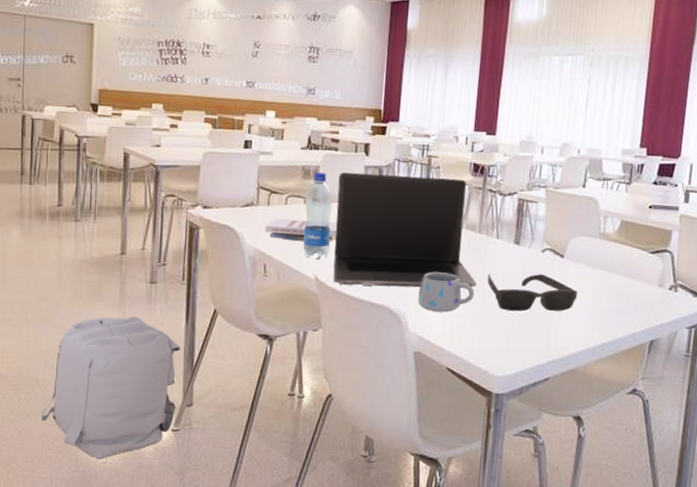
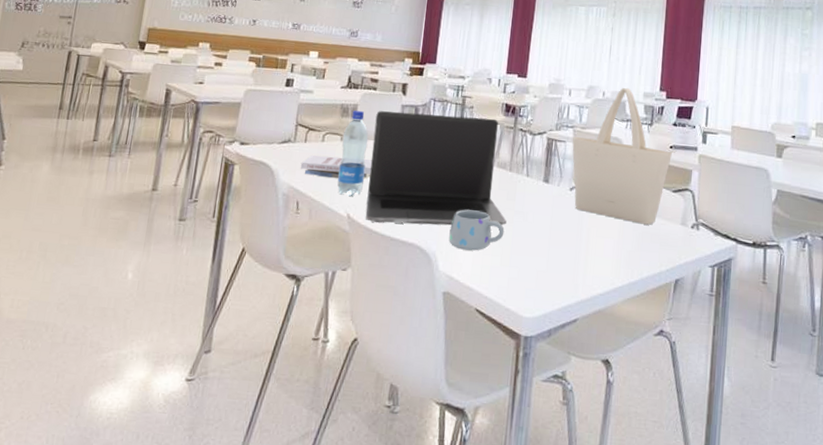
backpack: present [41,316,181,460] -> none [45,255,204,415]
glasses: present [487,273,577,312] -> none [517,211,604,251]
shopping bag: none [544,144,656,287] -> present [572,87,677,225]

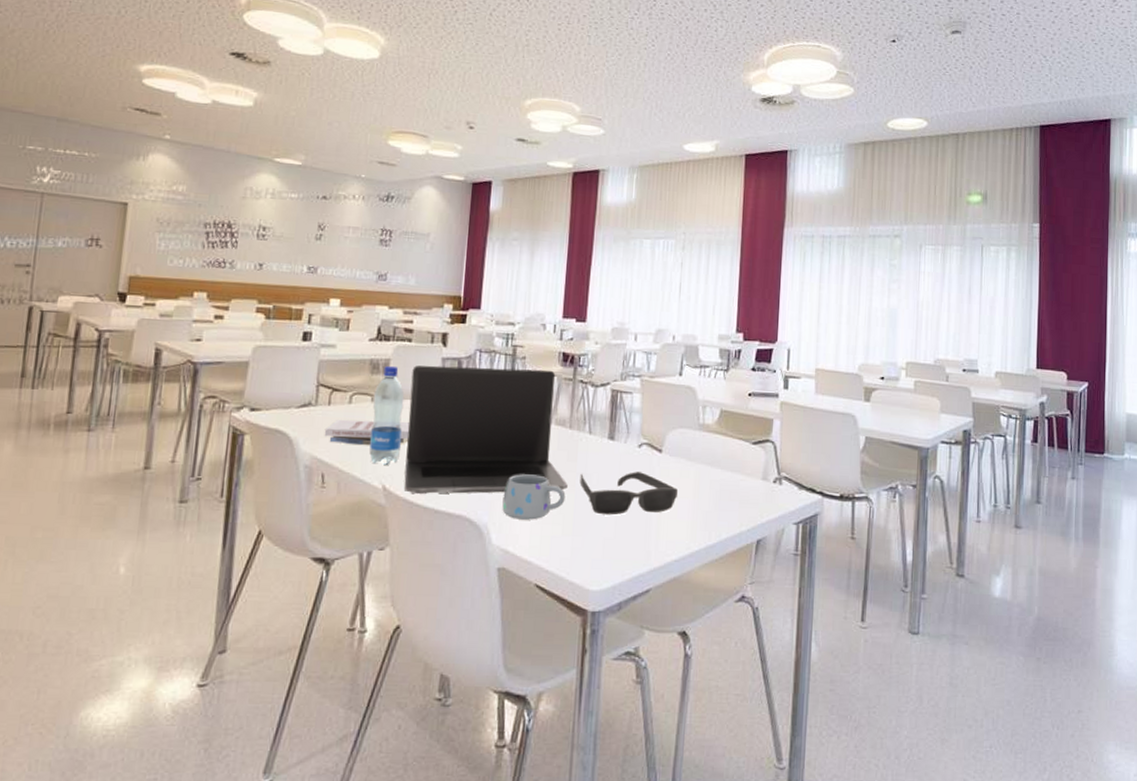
glasses: none [517,211,604,251] -> present [579,472,678,516]
shopping bag: present [572,87,677,225] -> none [640,330,756,482]

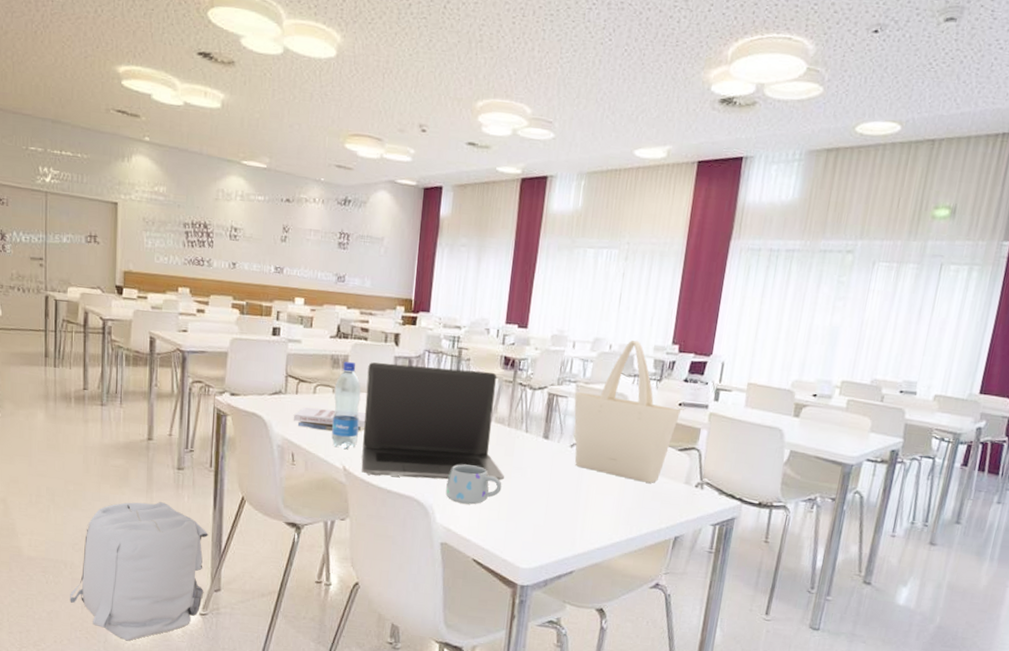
backpack: none [22,545,214,732] -> present [70,502,208,641]
glasses: present [579,472,678,516] -> none [515,467,604,507]
shopping bag: none [640,330,756,482] -> present [574,340,686,483]

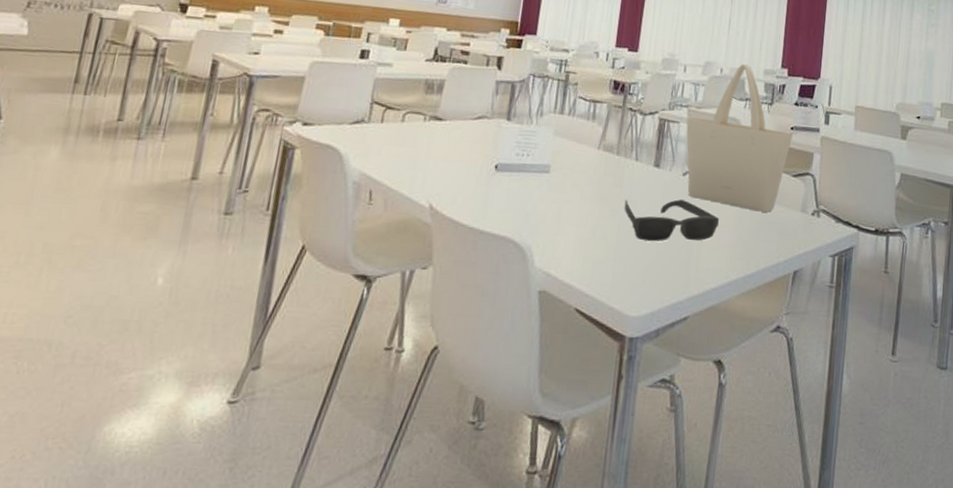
backpack: present [70,502,208,641] -> none [46,256,253,448]
books: present [293,407,366,433] -> none [374,137,460,165]
bottle: present [331,361,362,450] -> none [418,86,457,185]
laptop computer: present [361,362,504,480] -> none [450,87,612,216]
mug: present [445,464,502,505] -> none [546,198,610,244]
glasses: none [515,467,604,507] -> present [624,199,719,242]

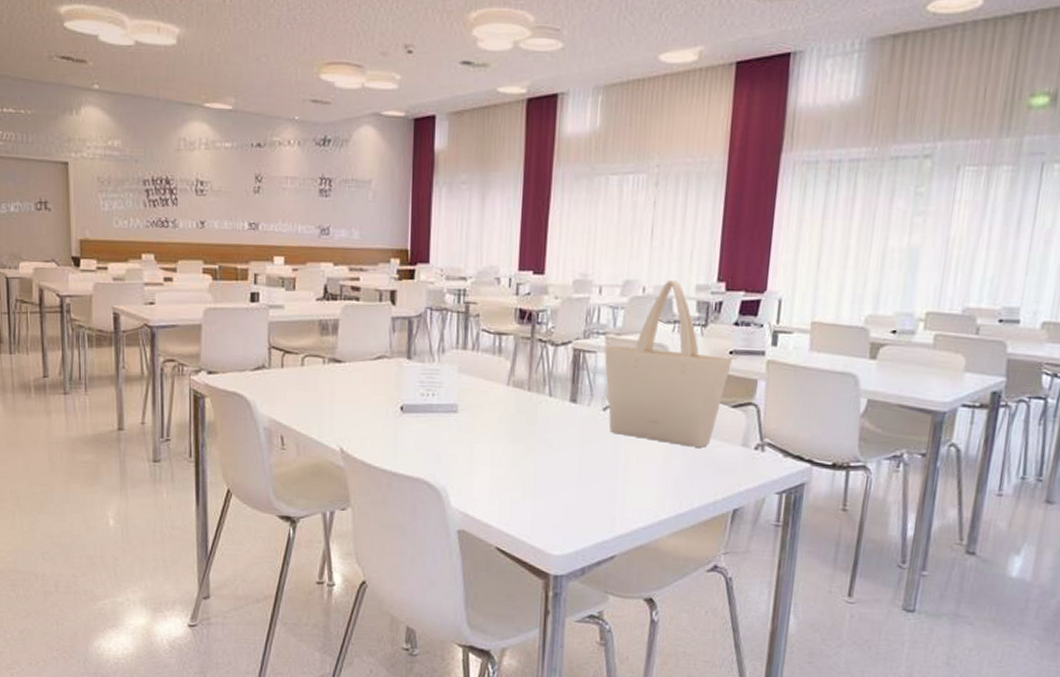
glasses: present [624,199,719,242] -> none [540,436,646,481]

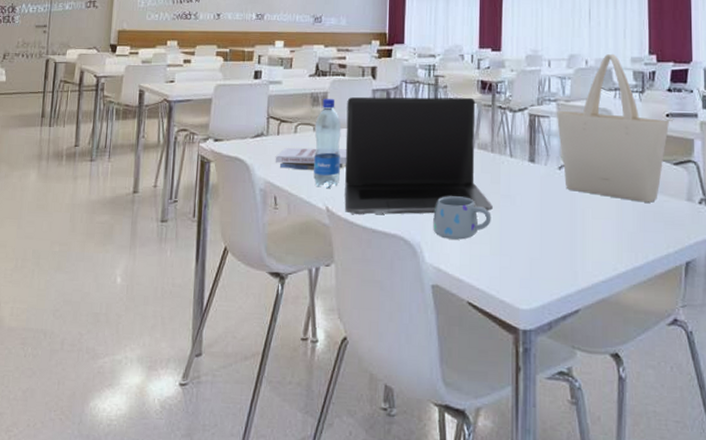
books: none [280,381,363,409] -> present [275,147,347,171]
bottle: none [324,326,356,429] -> present [314,98,342,189]
laptop computer: none [361,325,527,457] -> present [344,96,493,215]
mug: none [460,438,525,484] -> present [433,196,491,240]

